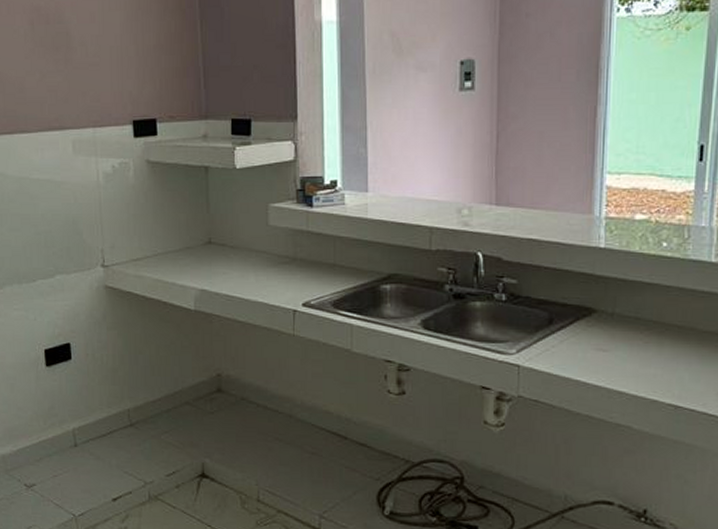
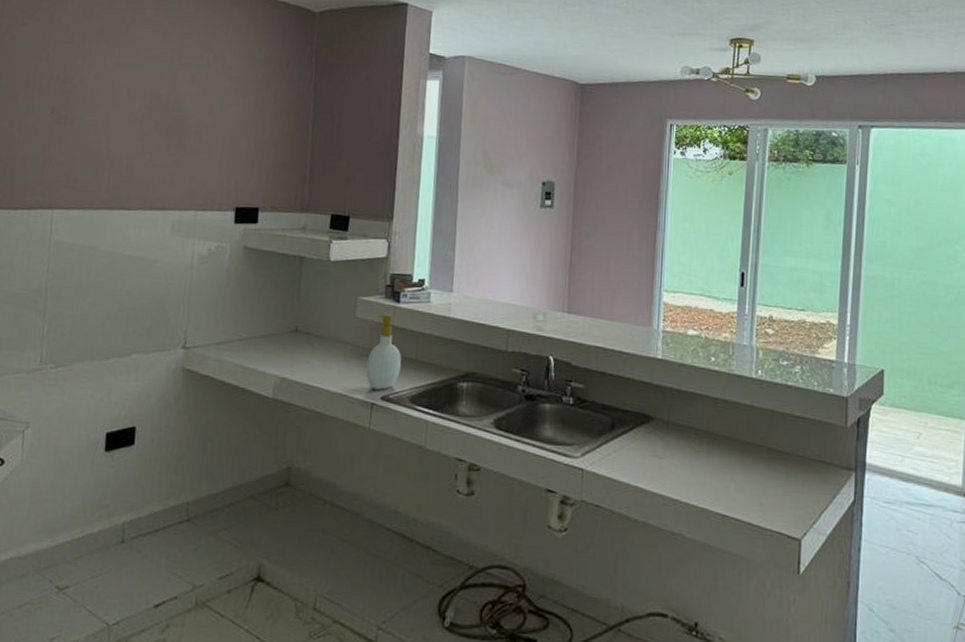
soap bottle: none [284,219,319,297] -> present [366,314,401,390]

